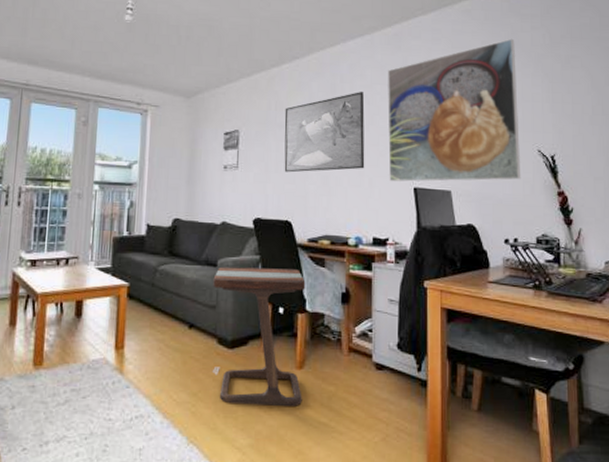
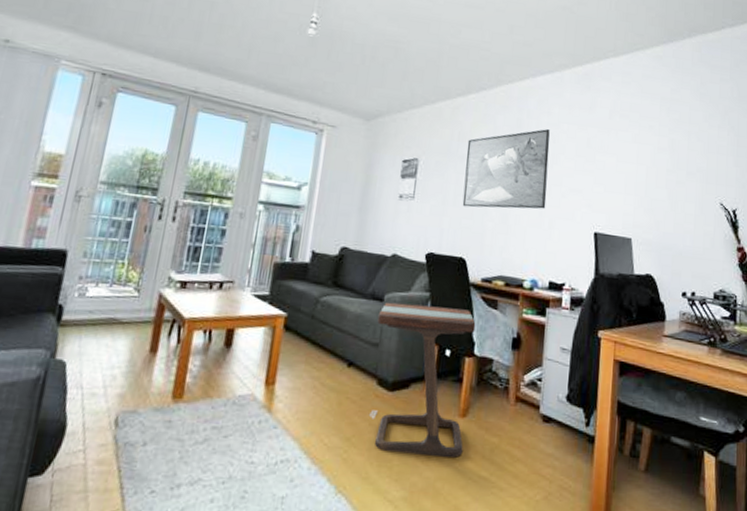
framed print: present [388,38,521,182] -> none [570,88,704,232]

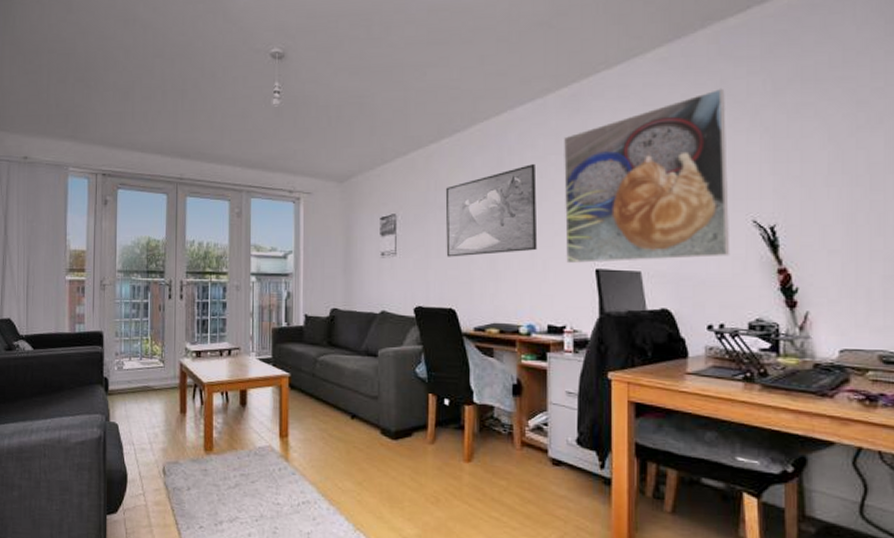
side table: present [368,302,476,458] -> none [374,357,472,499]
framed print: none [570,88,704,232] -> present [564,88,730,264]

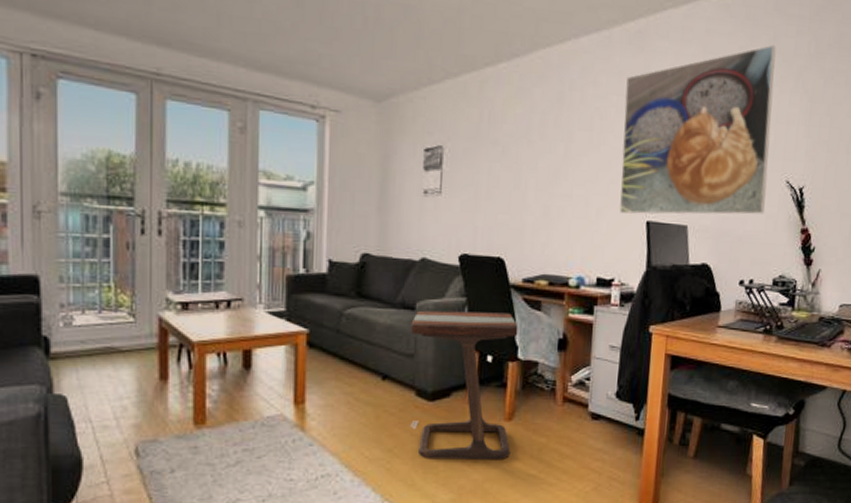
side table: none [374,357,472,499] -> present [409,310,518,460]
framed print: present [445,164,538,257] -> none [497,103,597,201]

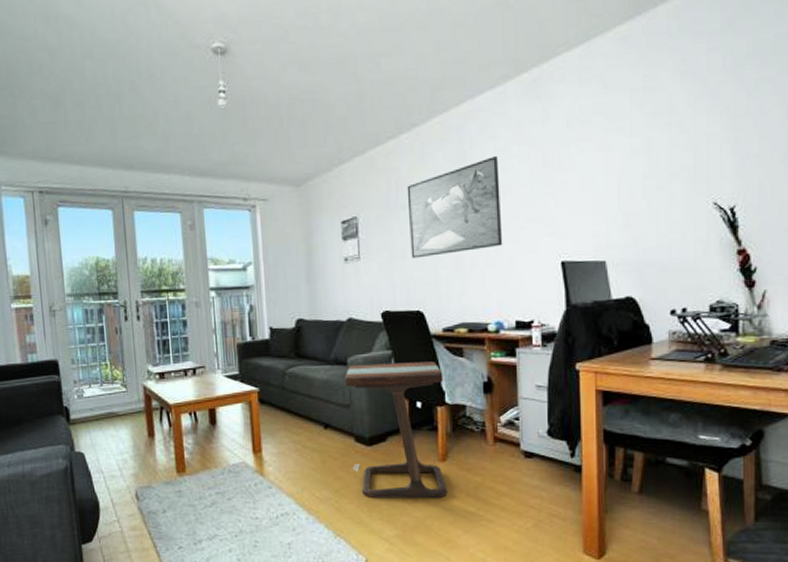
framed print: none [497,103,597,201] -> present [407,156,503,259]
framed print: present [619,44,776,215] -> none [526,66,692,258]

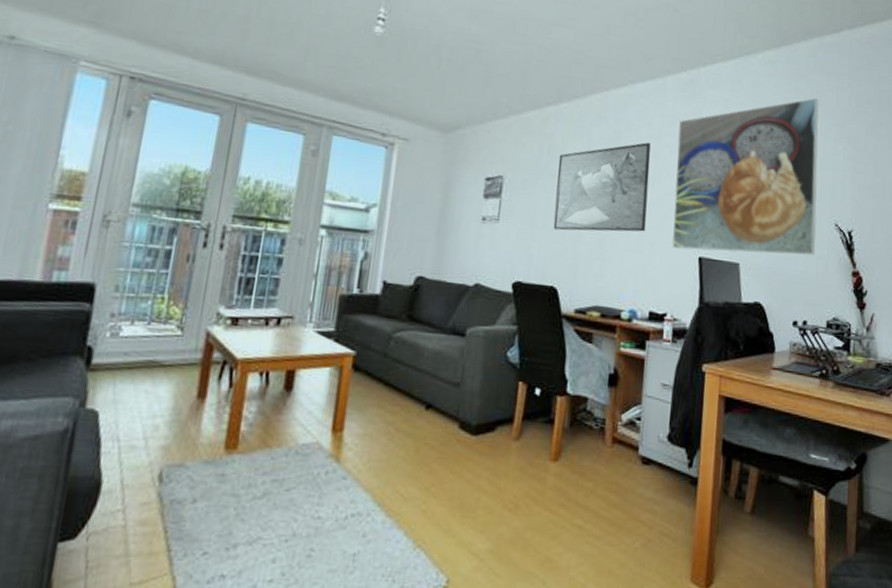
side table: present [344,361,447,499] -> none [449,337,569,505]
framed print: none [526,66,692,258] -> present [672,97,819,256]

